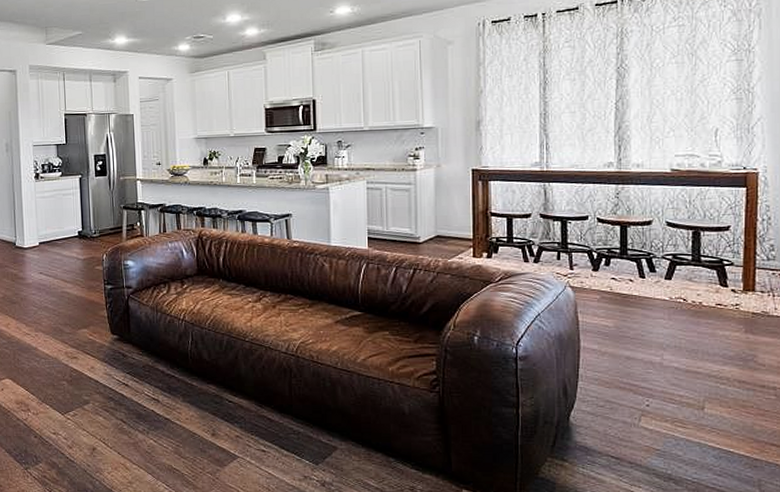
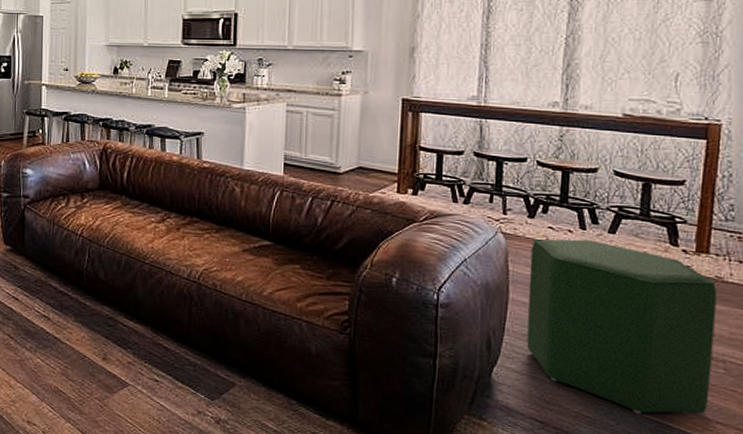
ottoman: none [597,287,764,443] -> present [526,238,717,415]

